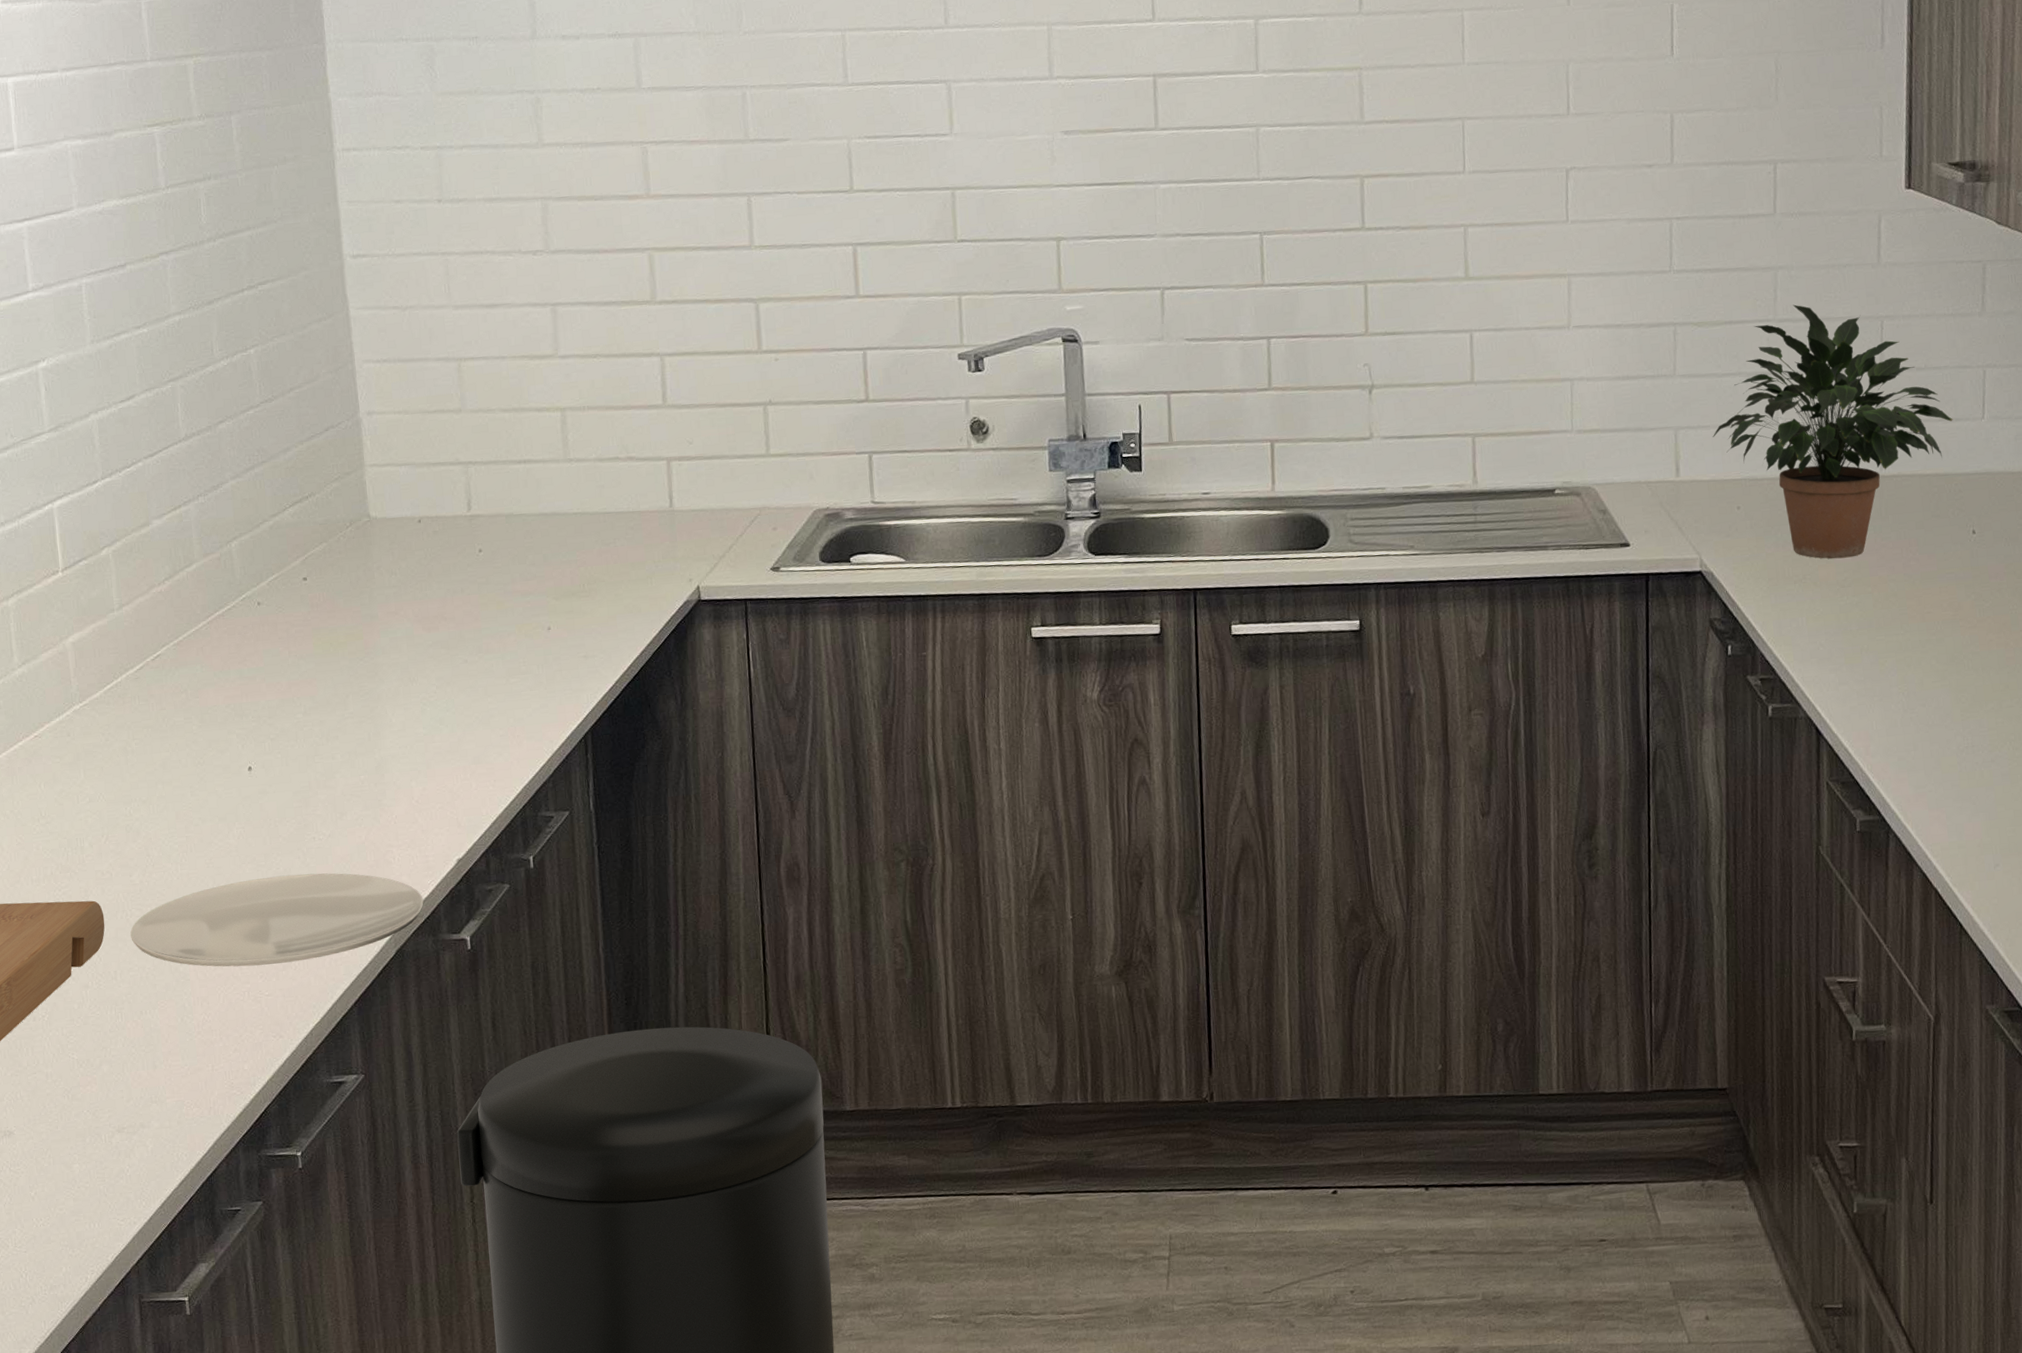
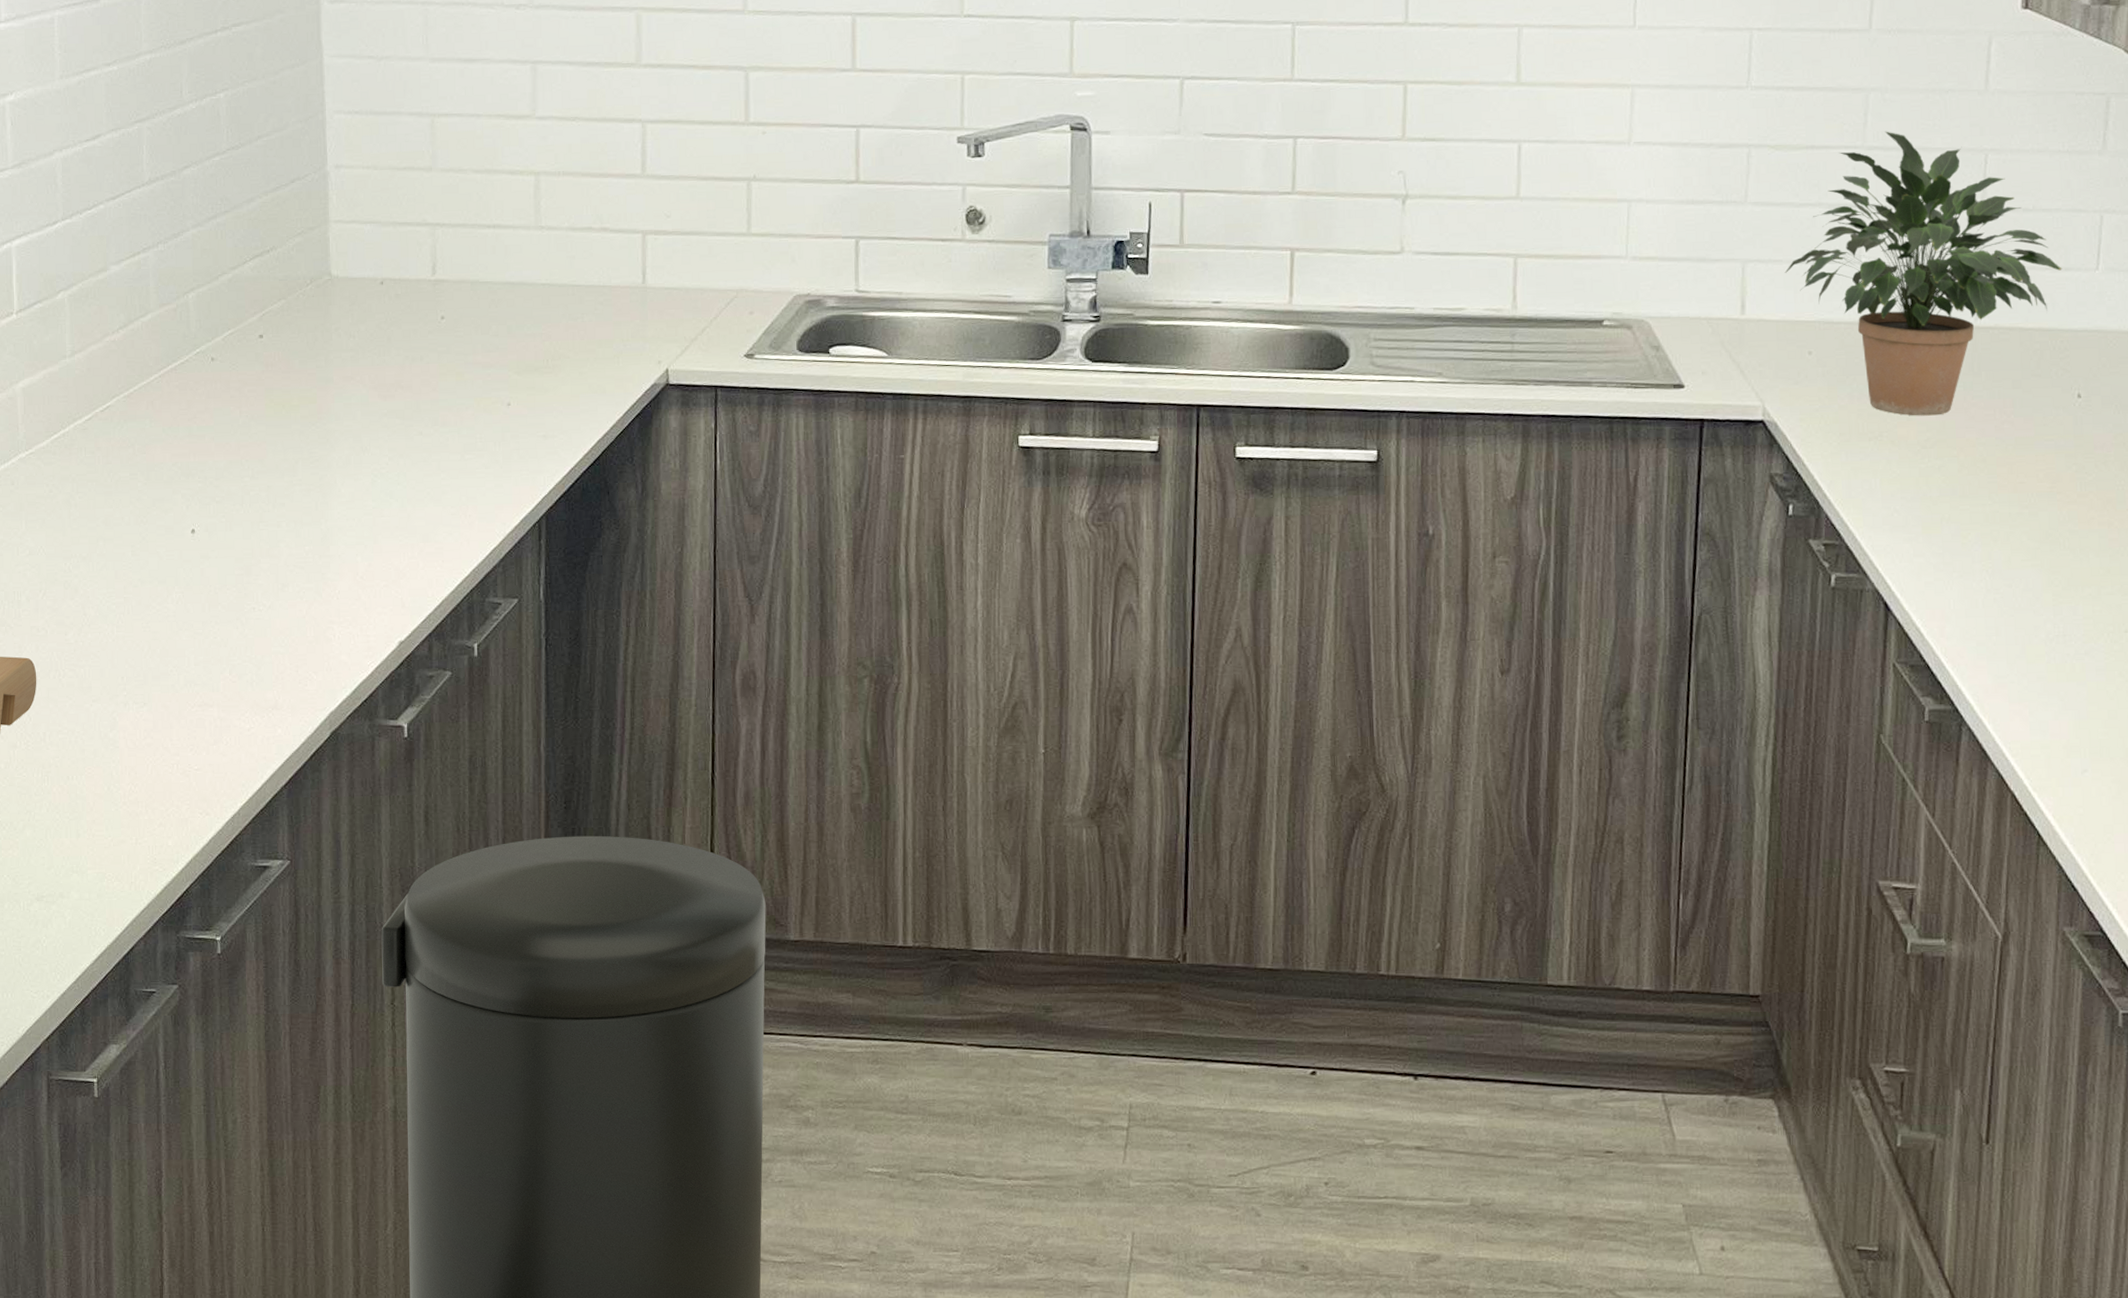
plate: present [130,873,424,967] -> none [62,645,362,738]

